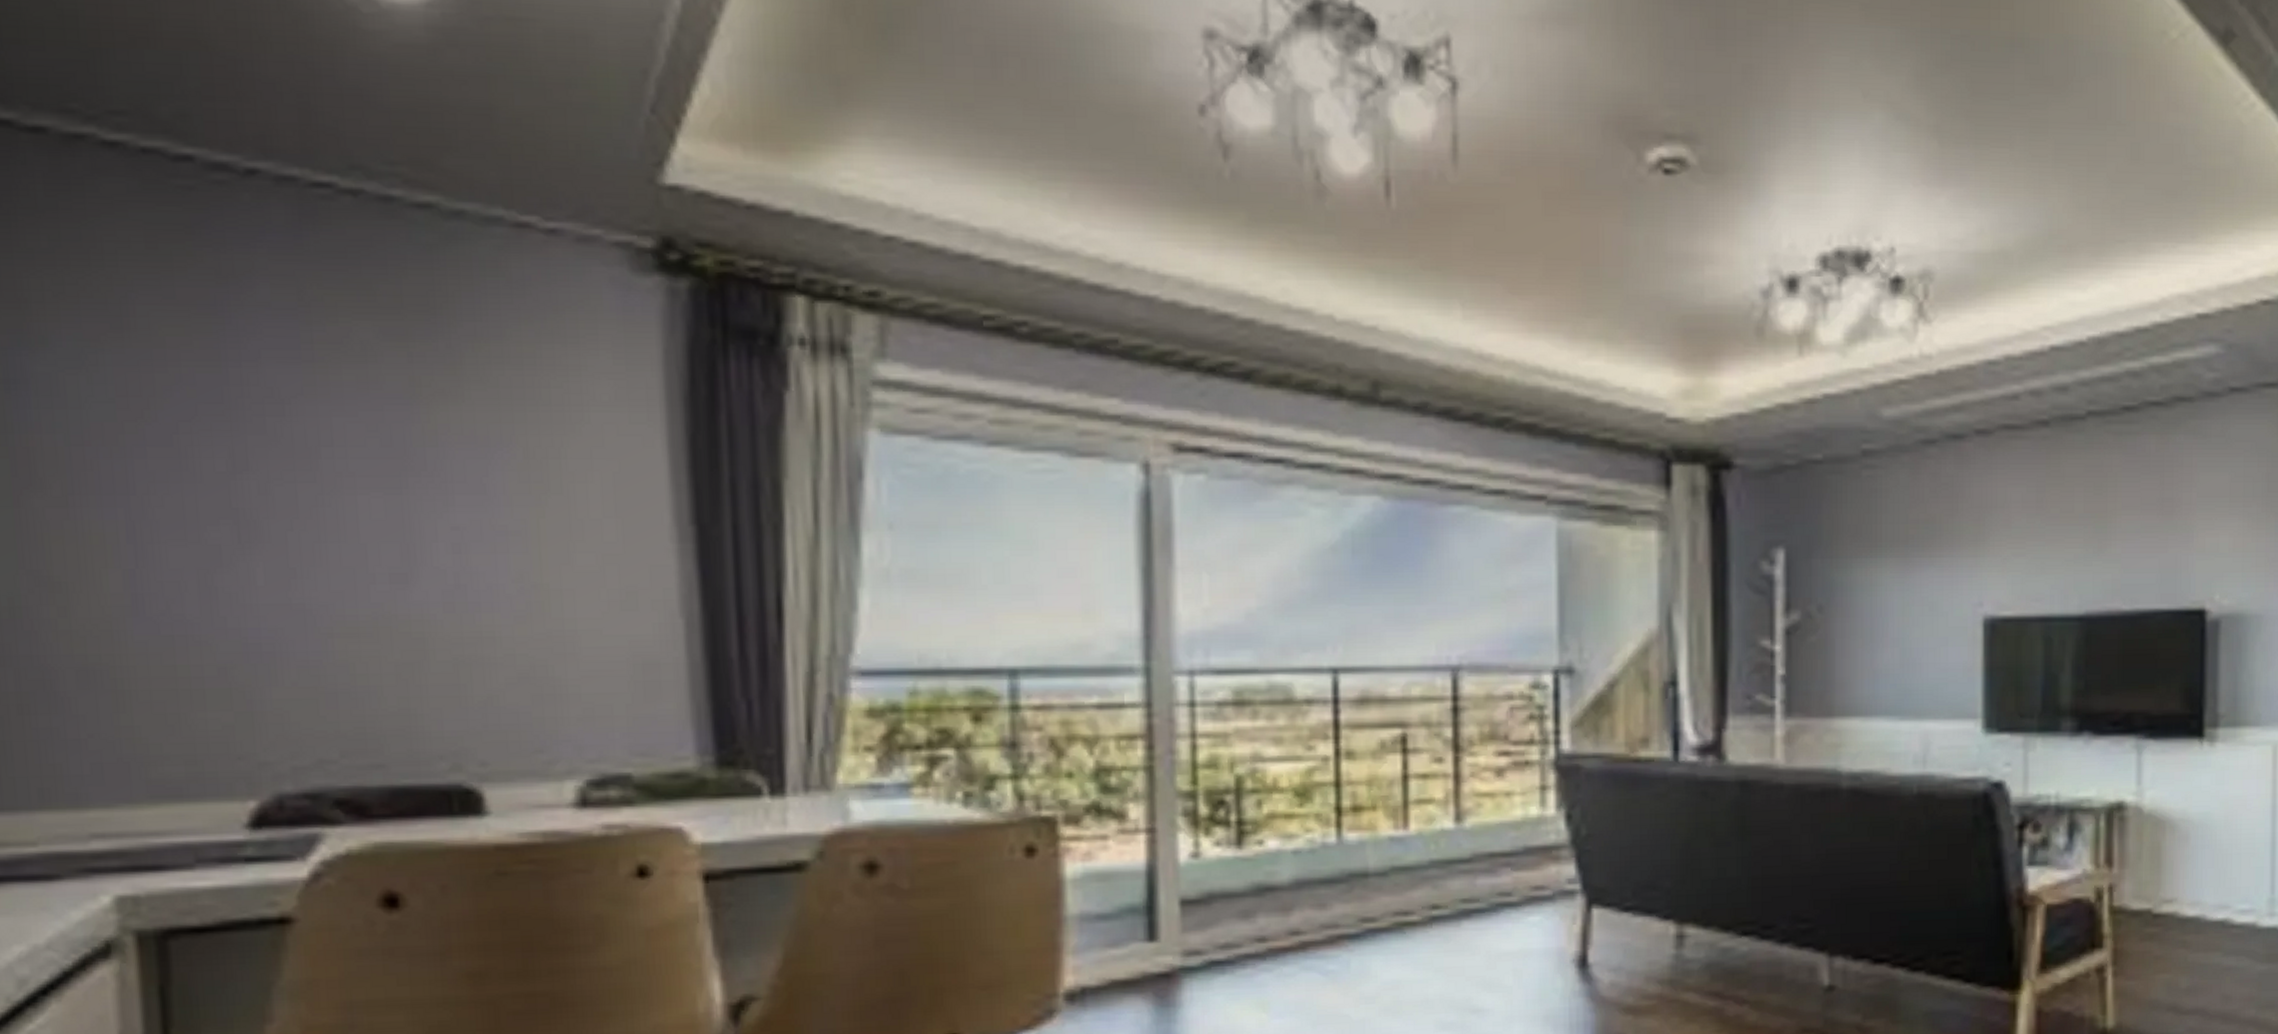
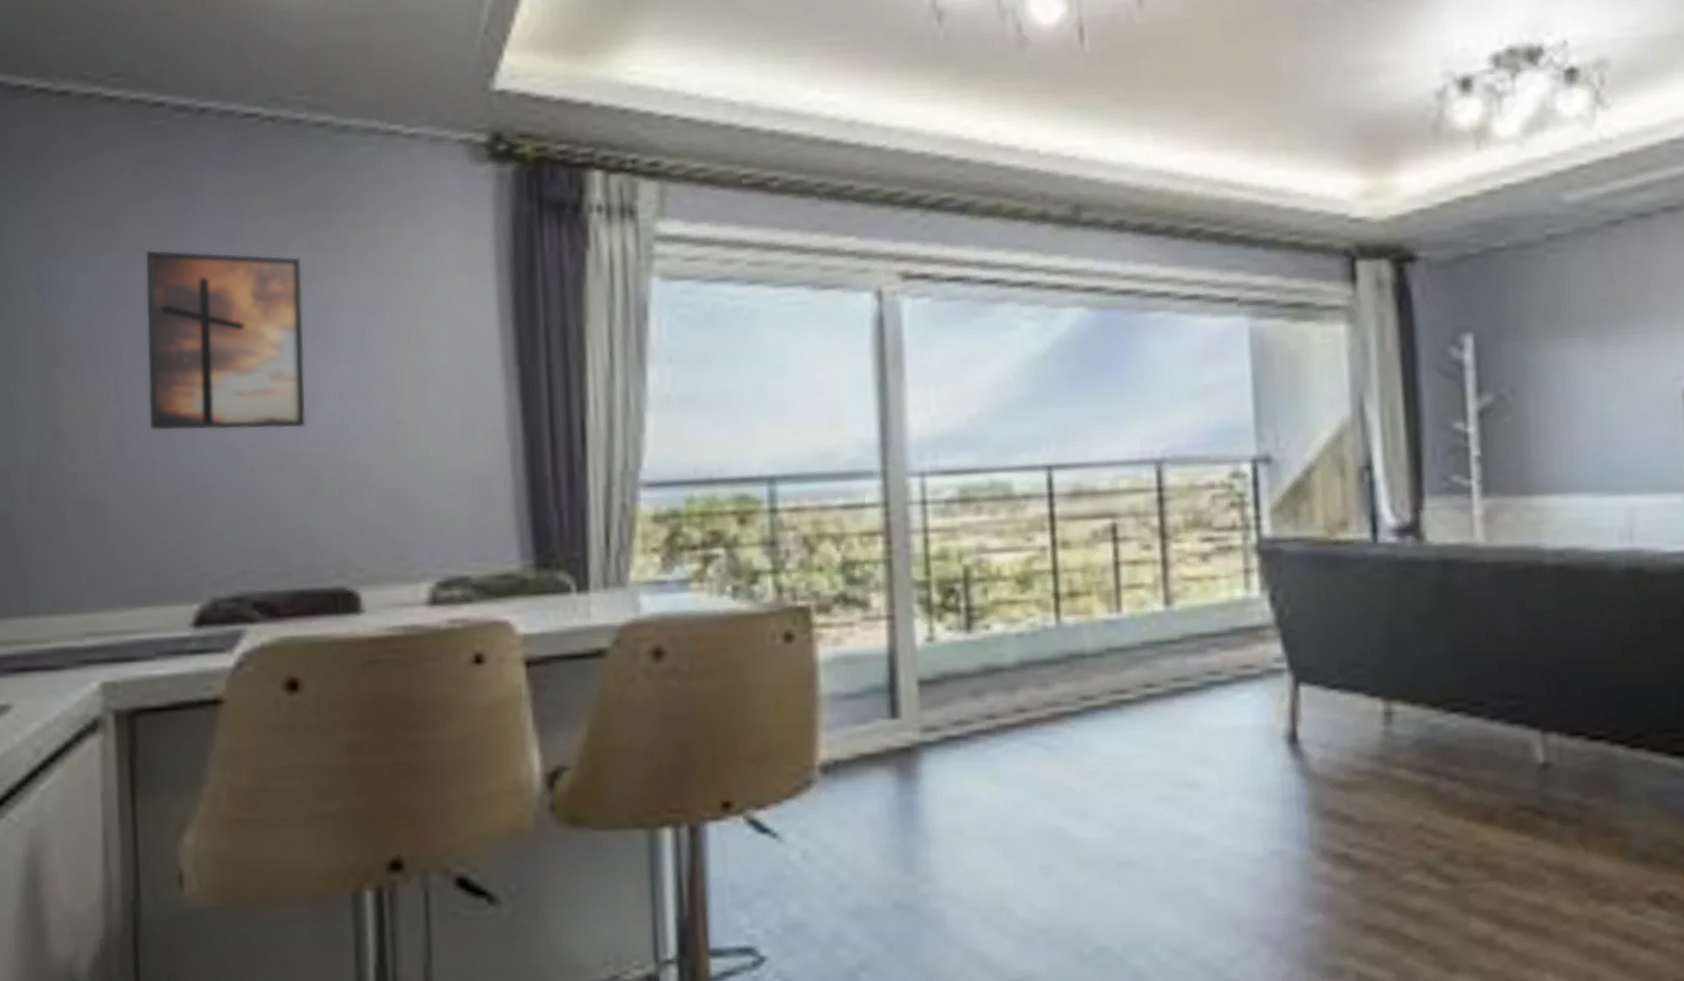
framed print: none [168,347,407,587] -> present [145,249,306,431]

